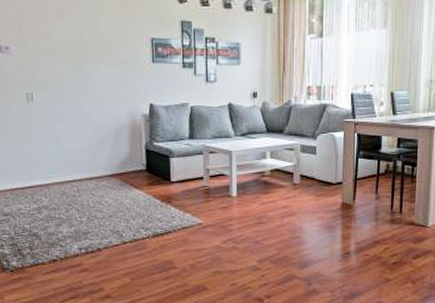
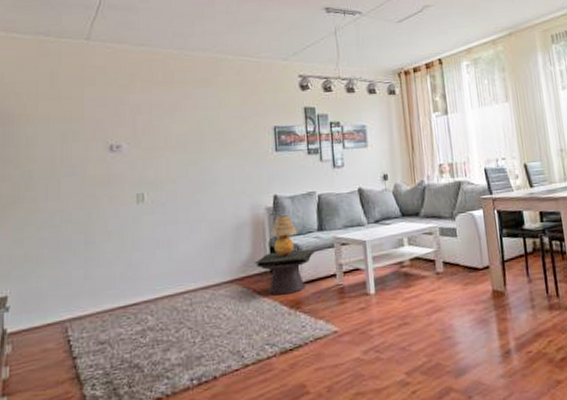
side table: none [131,154,185,190] -> present [254,249,315,296]
table lamp: none [145,123,171,159] -> present [269,215,298,258]

